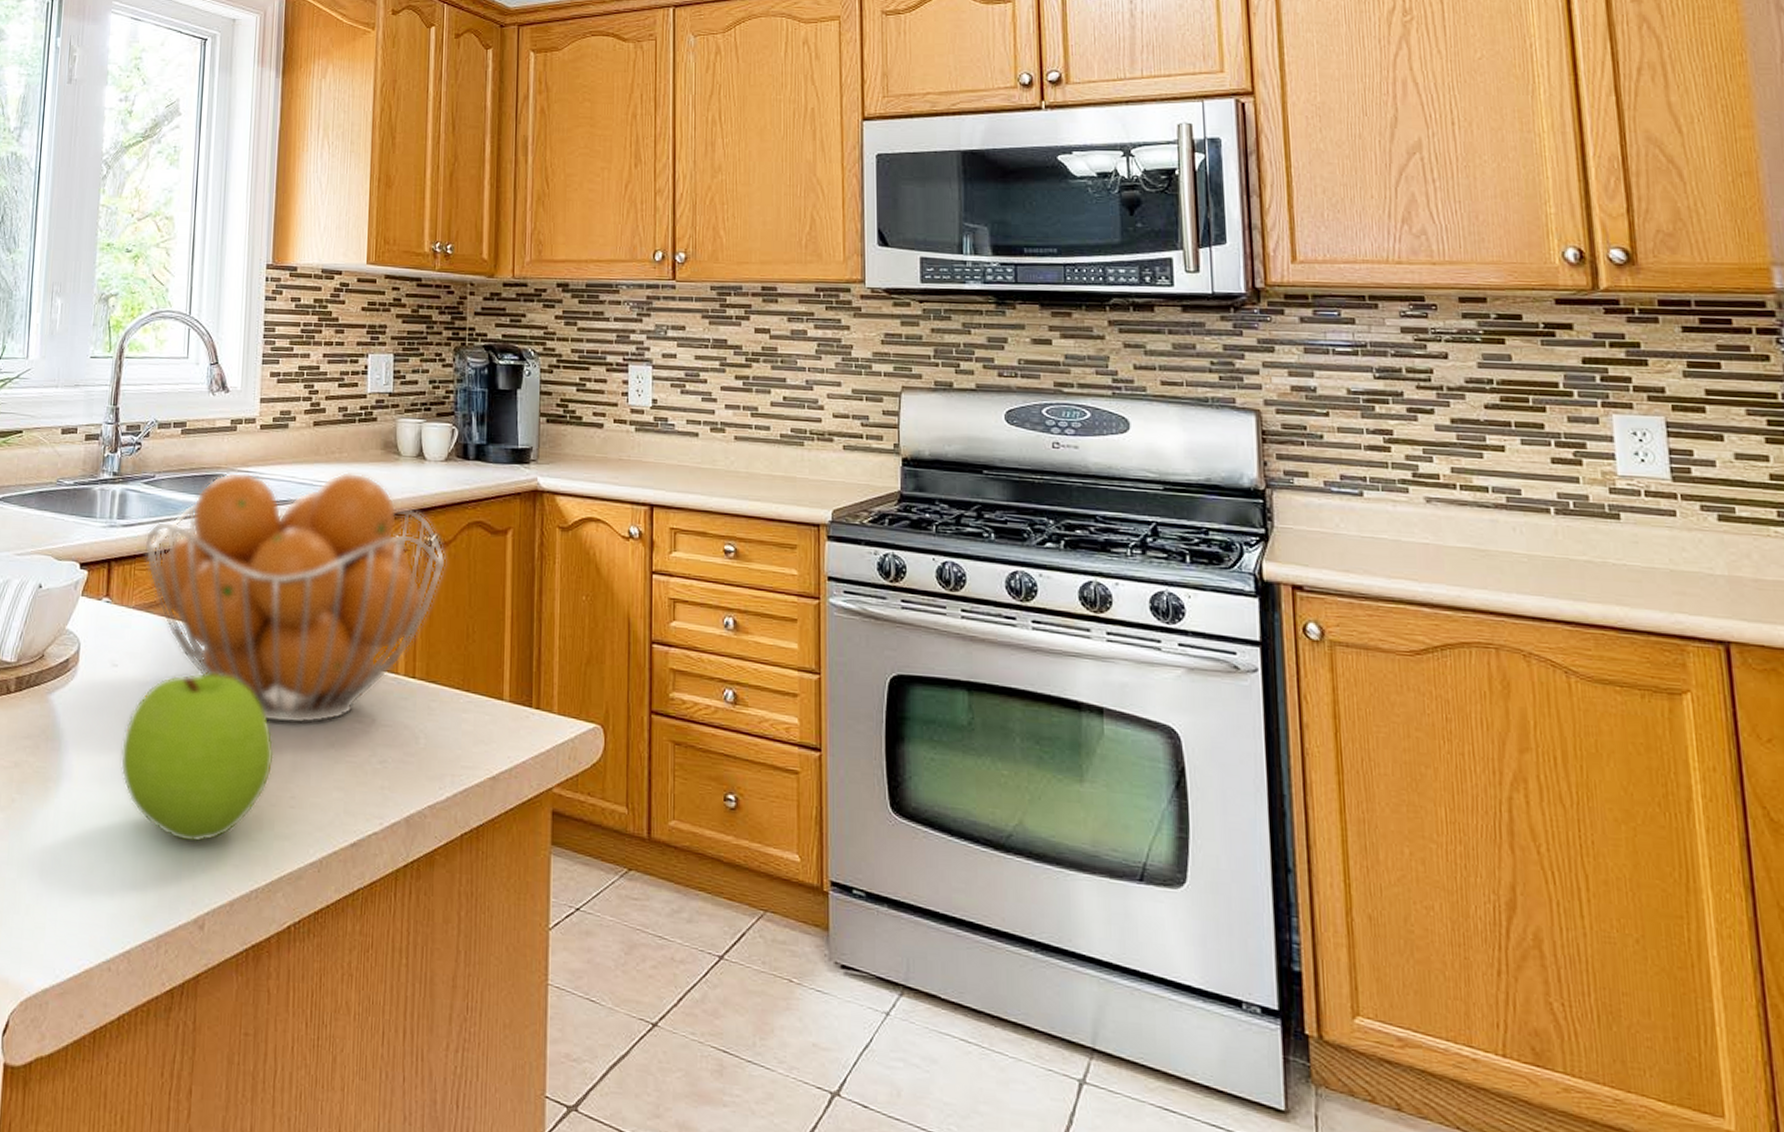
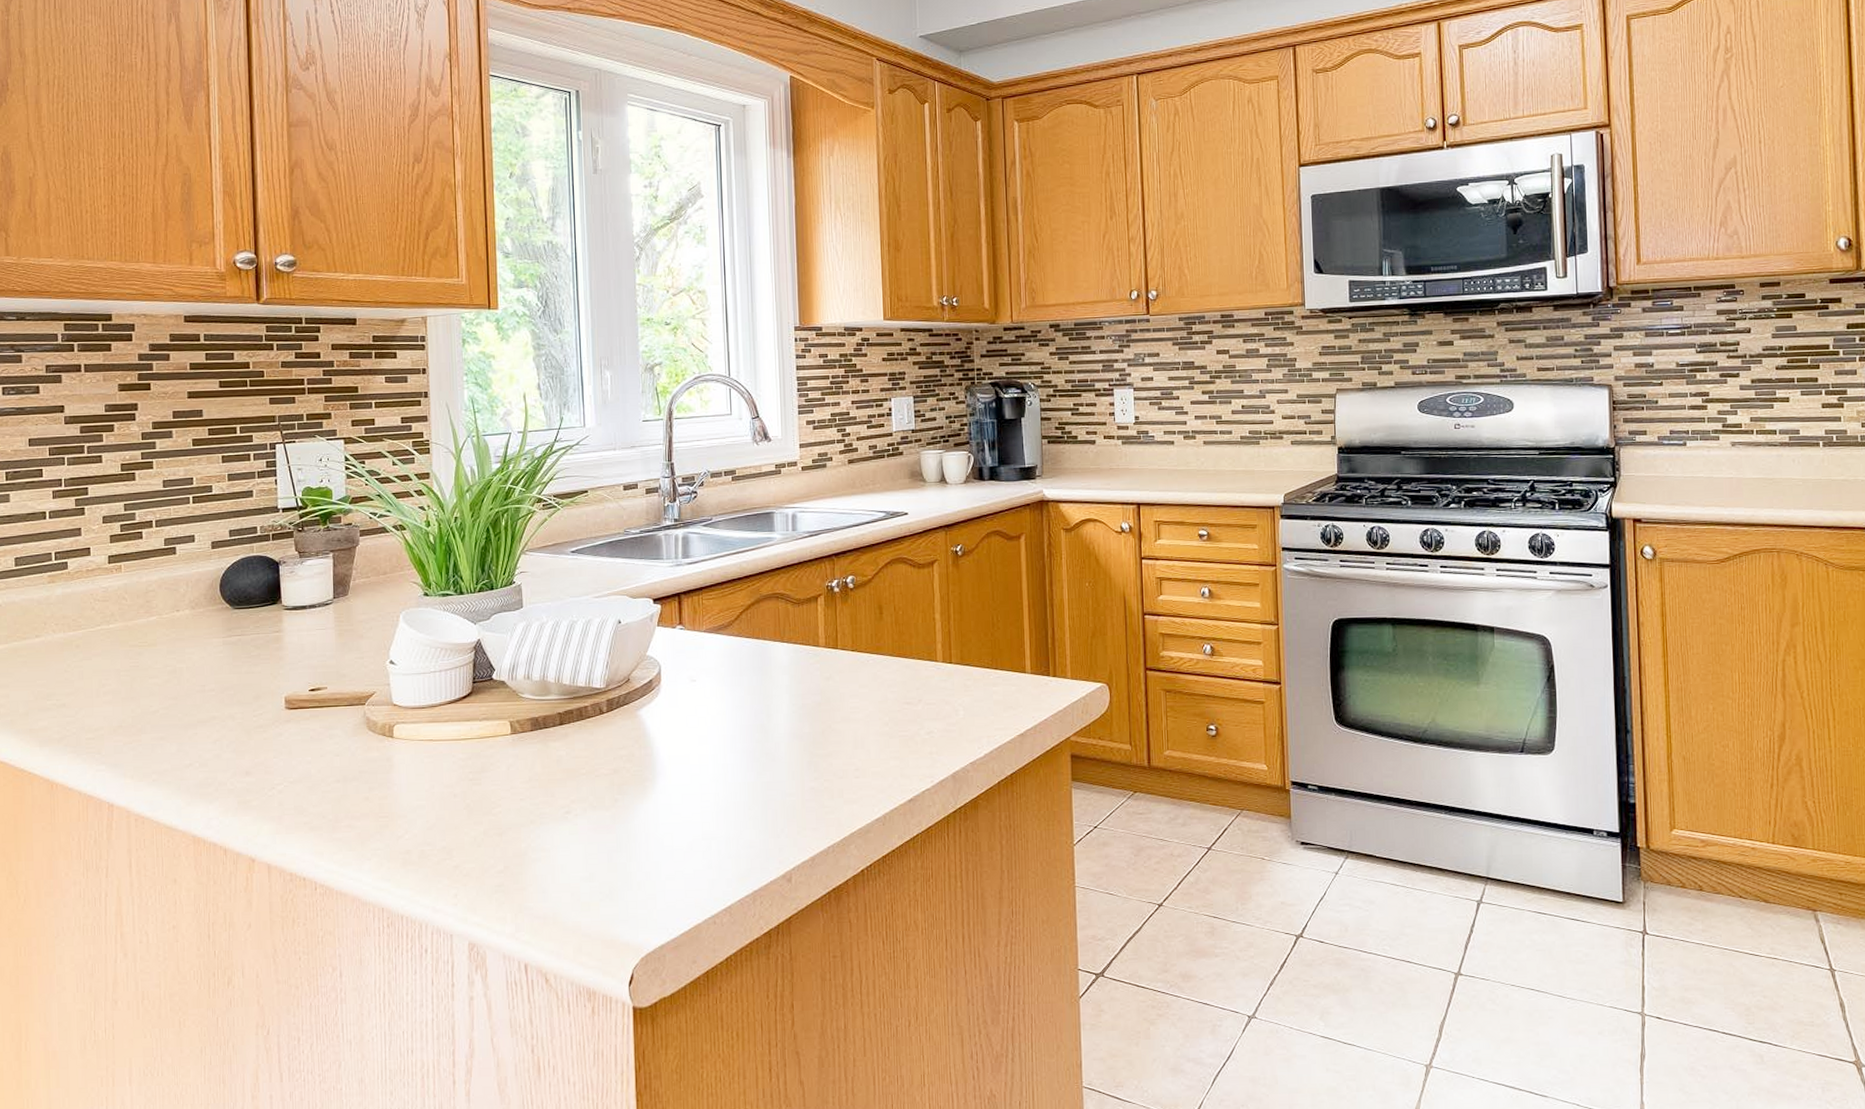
apple: present [120,672,274,843] -> none [705,678,838,816]
fruit basket: present [143,471,447,725] -> none [708,500,972,712]

